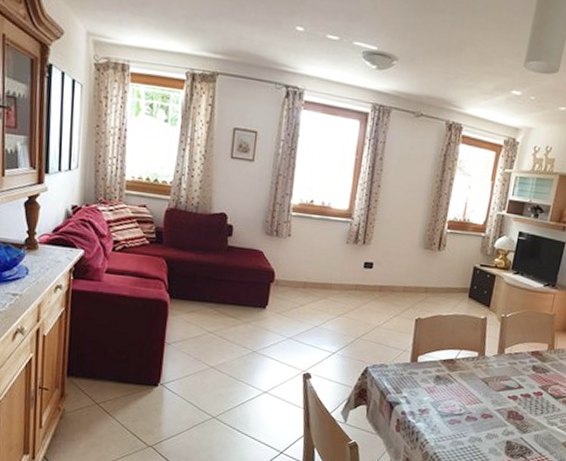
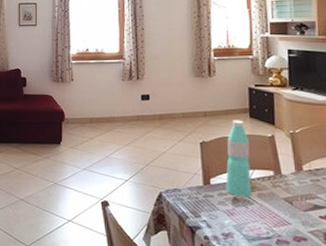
water bottle: none [431,298,463,376] -> present [226,120,252,197]

